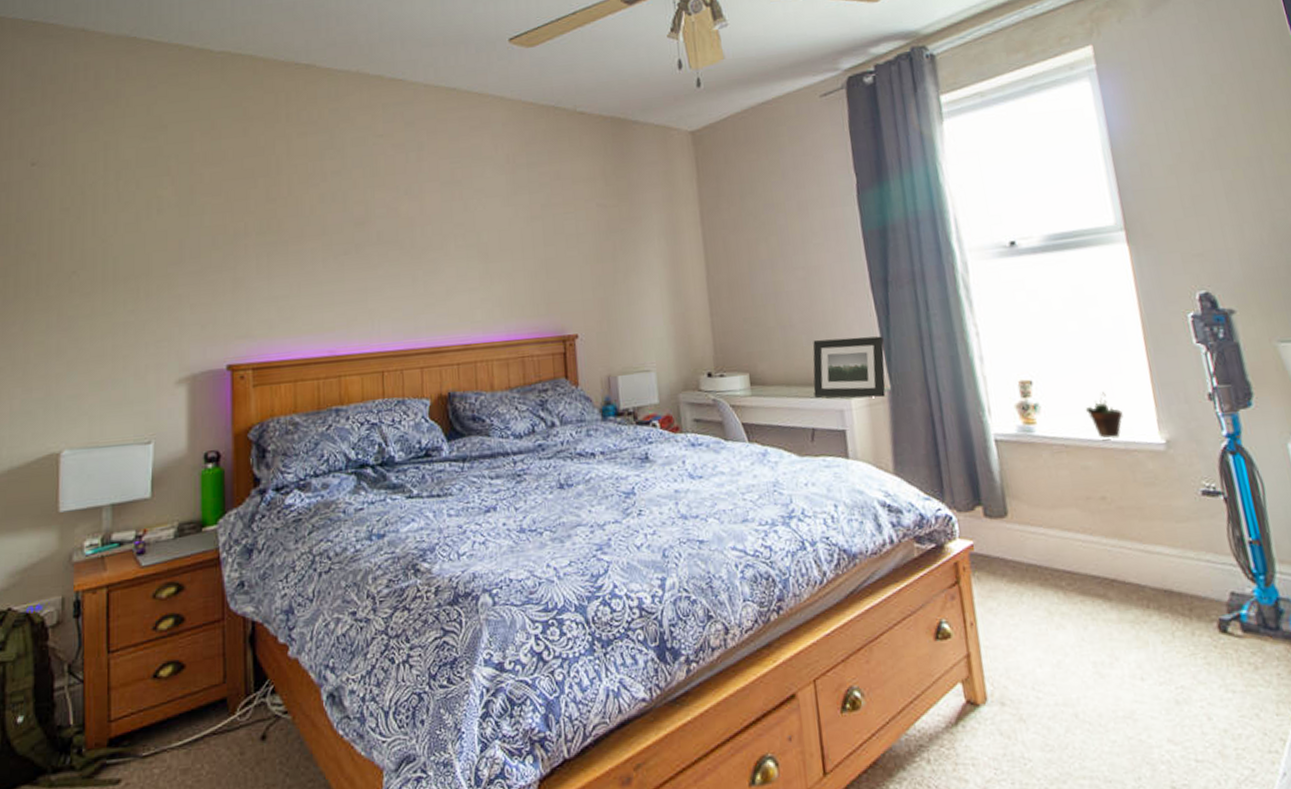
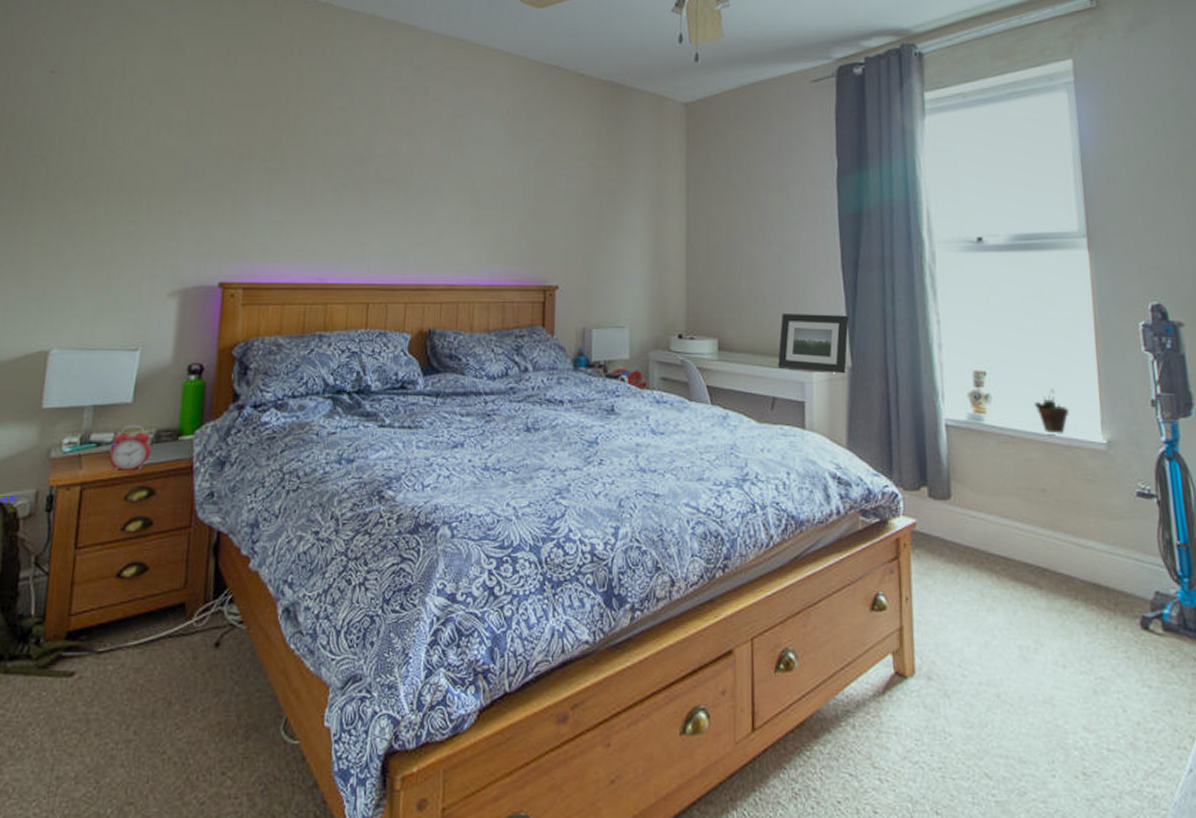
alarm clock: none [132,520,176,570] -> present [109,425,152,472]

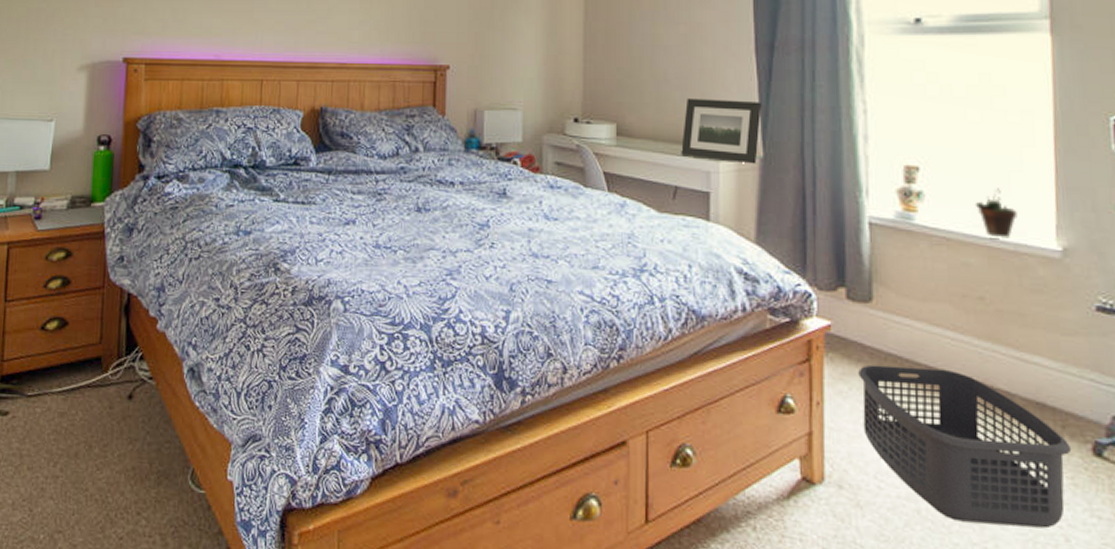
alarm clock: present [109,425,152,472] -> none [31,190,68,233]
clothes hamper: none [941,558,1124,702] -> present [858,364,1072,529]

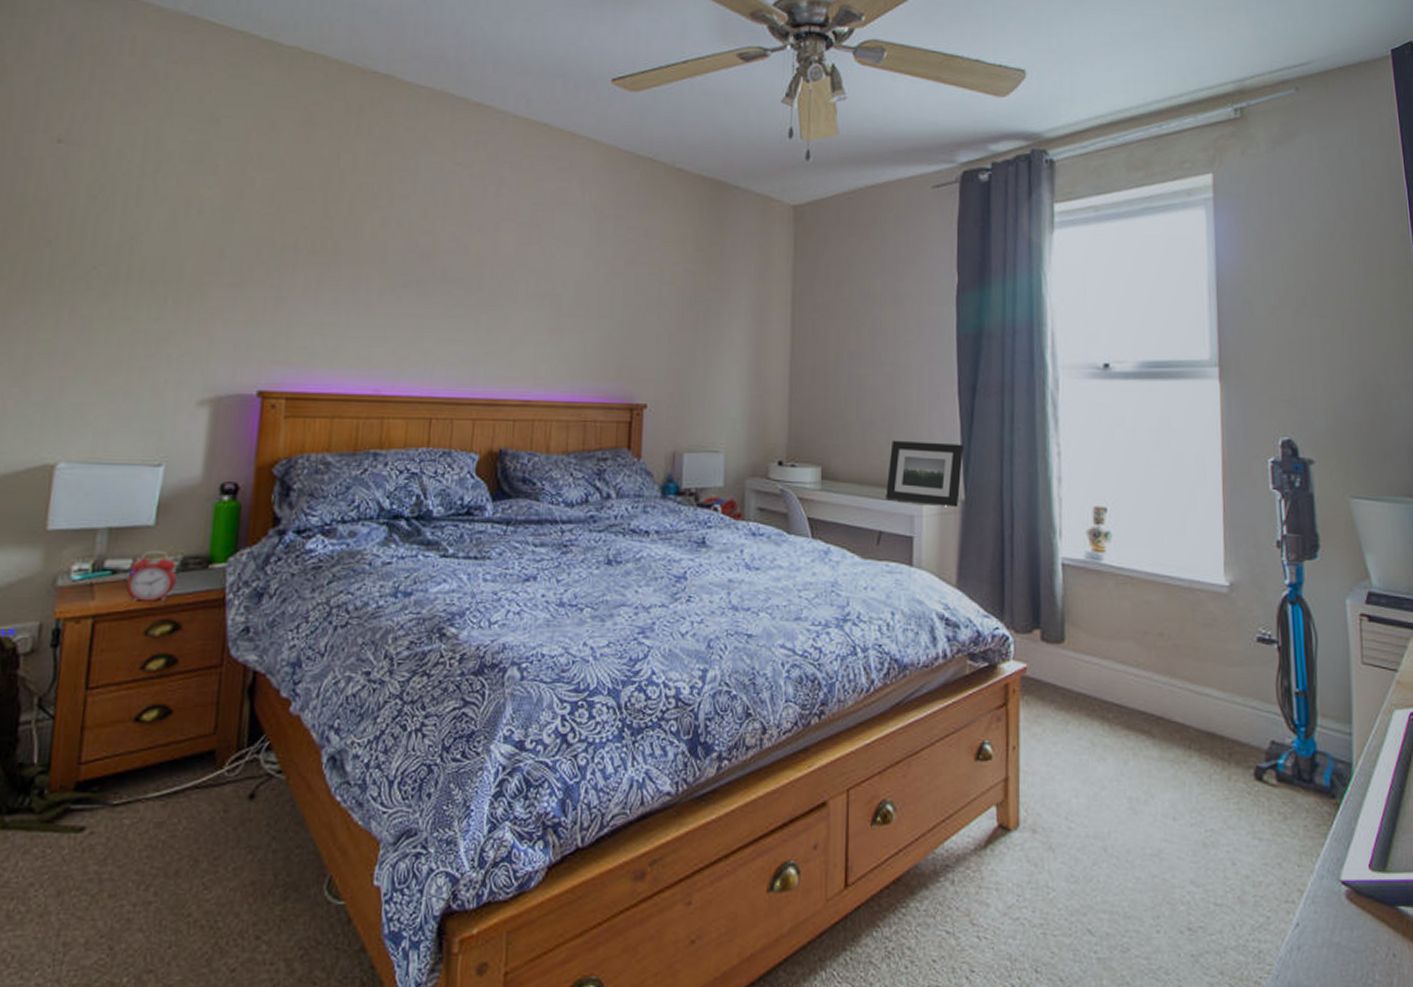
alarm clock: none [31,190,68,233] -> present [126,550,178,603]
clothes hamper: present [858,364,1072,529] -> none [1051,705,1238,855]
succulent plant: present [975,187,1017,239] -> none [1155,527,1192,576]

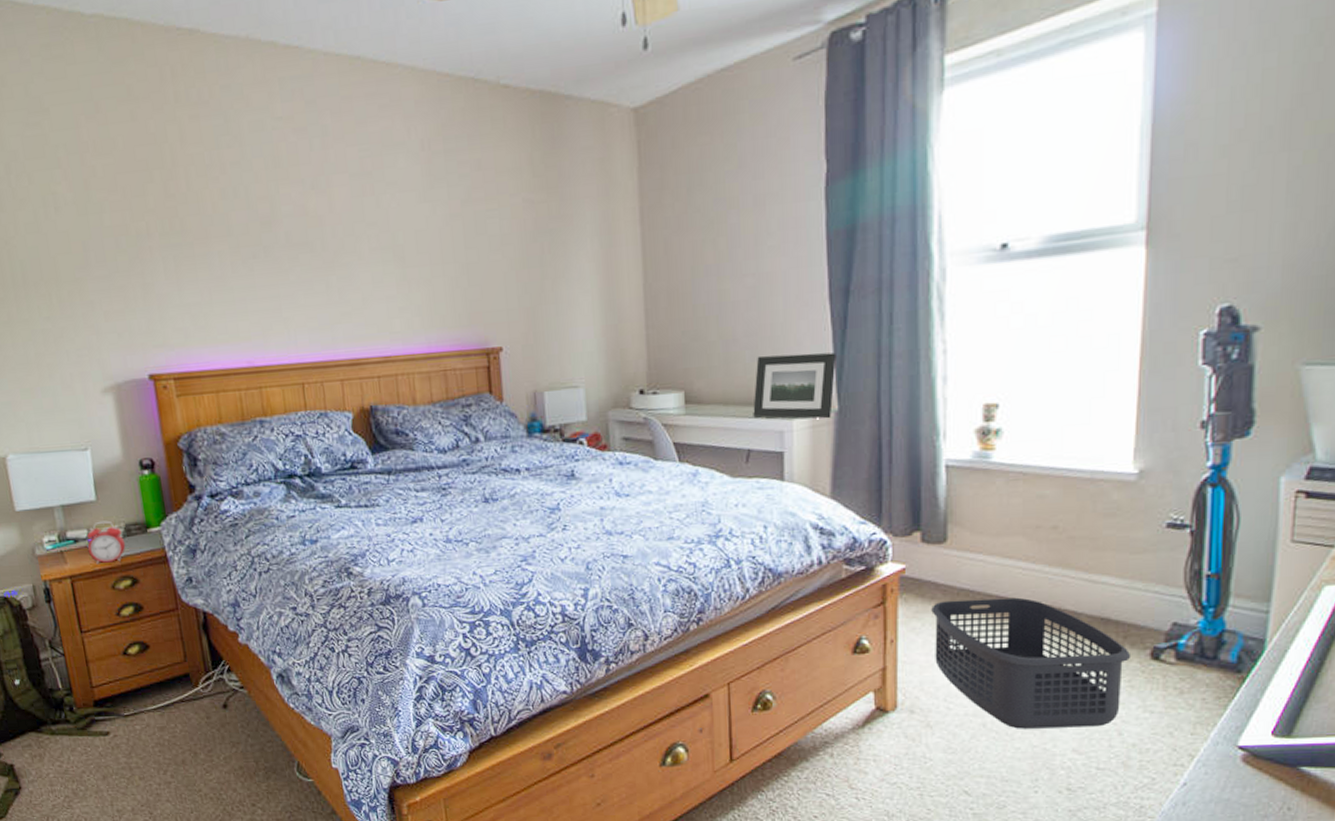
clothes hamper: none [1051,705,1238,855] -> present [931,597,1132,729]

